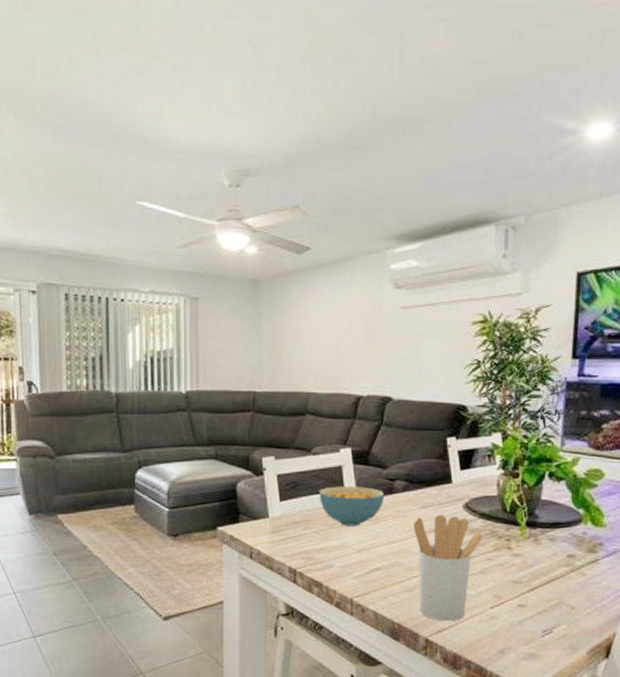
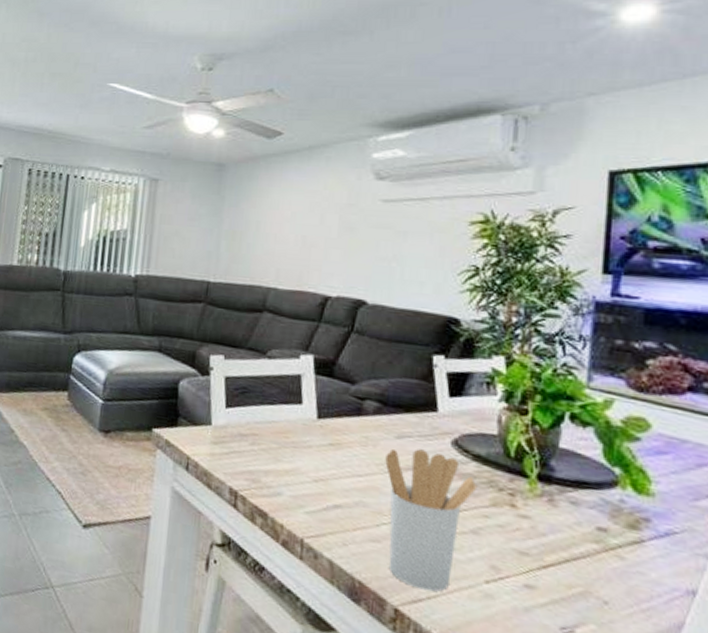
cereal bowl: present [319,486,385,526] -> none [271,398,352,450]

